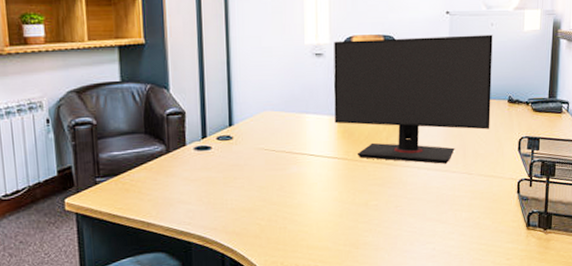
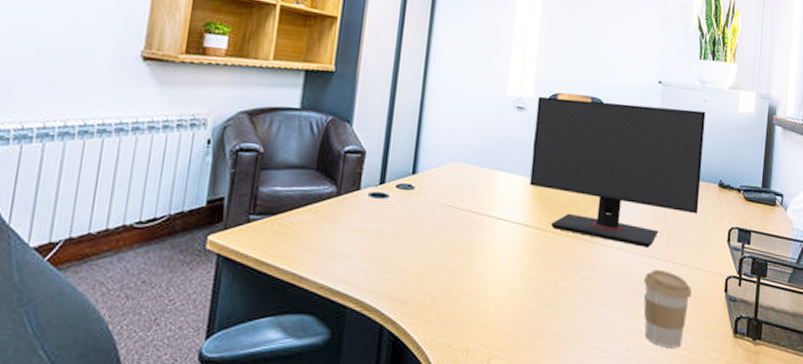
coffee cup: none [443,181,488,245] -> present [643,270,692,348]

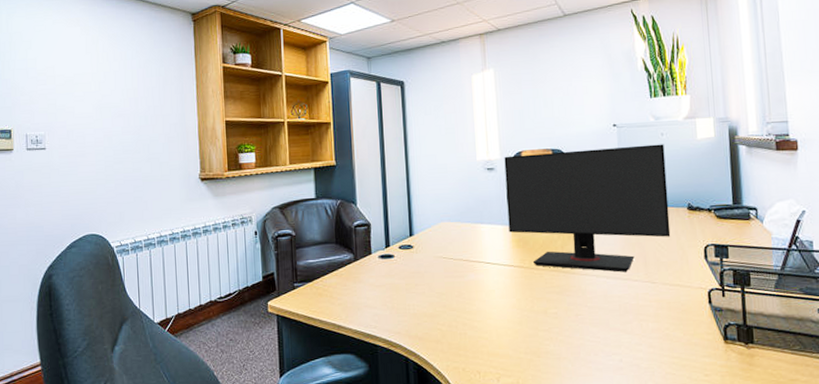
coffee cup: present [643,270,692,348] -> none [626,290,676,357]

